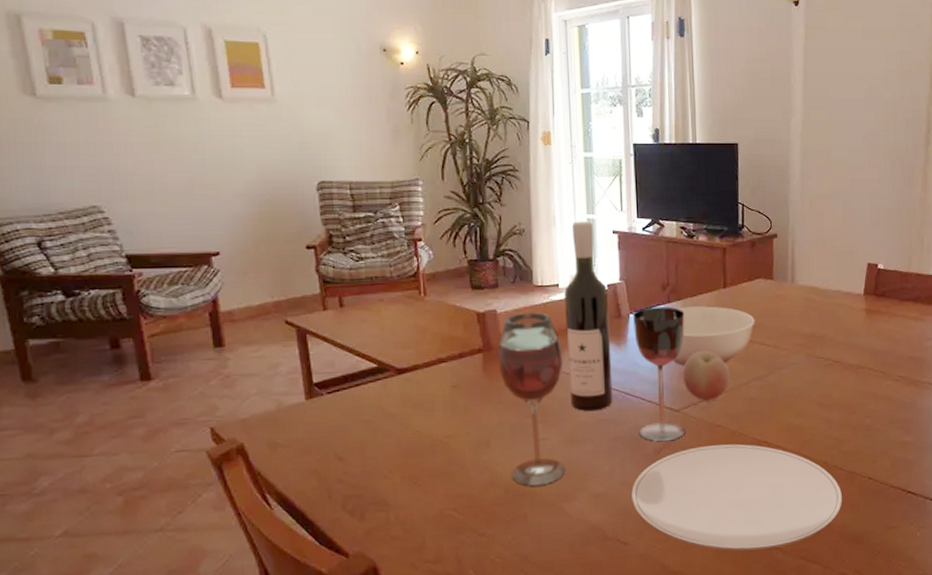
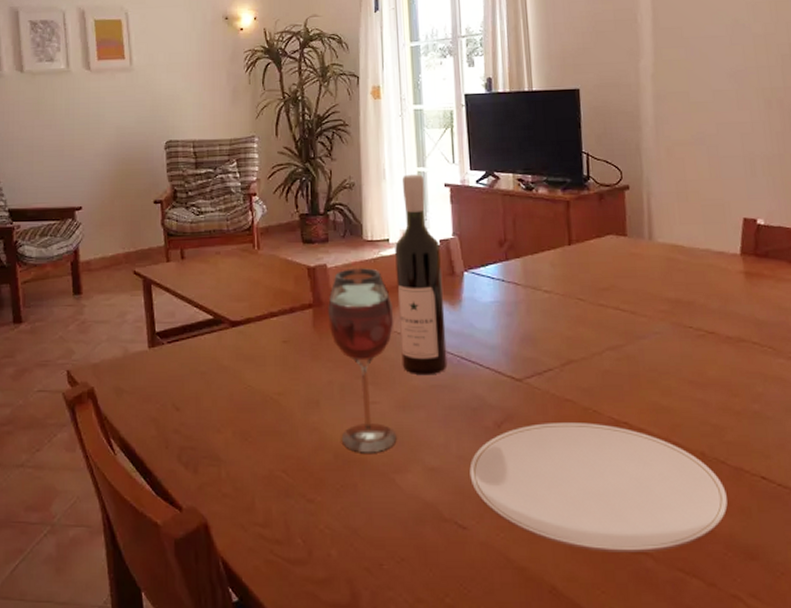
wineglass: present [633,306,686,442] -> none [468,264,530,414]
bowl: present [673,306,755,366] -> none [513,264,607,330]
fruit: present [682,351,730,401] -> none [524,315,580,371]

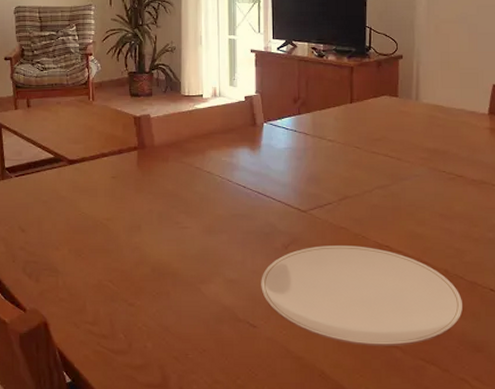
wineglass: present [327,268,397,453] -> none [149,118,205,268]
bottle: present [395,174,448,376] -> none [207,41,247,207]

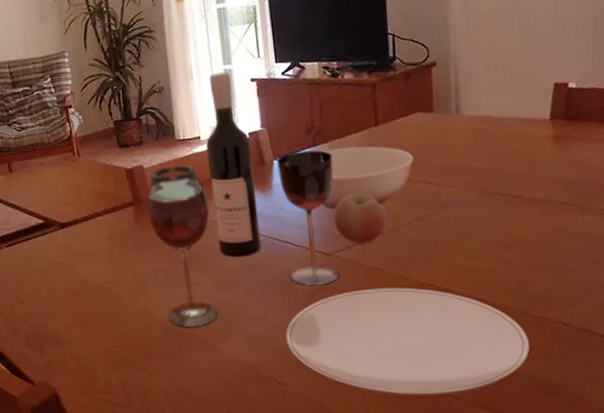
wineglass: none [149,118,205,268] -> present [146,165,218,328]
bottle: none [207,41,247,207] -> present [206,71,262,257]
wineglass: none [267,118,314,238] -> present [277,150,340,286]
bowl: none [301,119,380,171] -> present [322,146,414,209]
fruit: none [310,160,355,204] -> present [333,193,388,244]

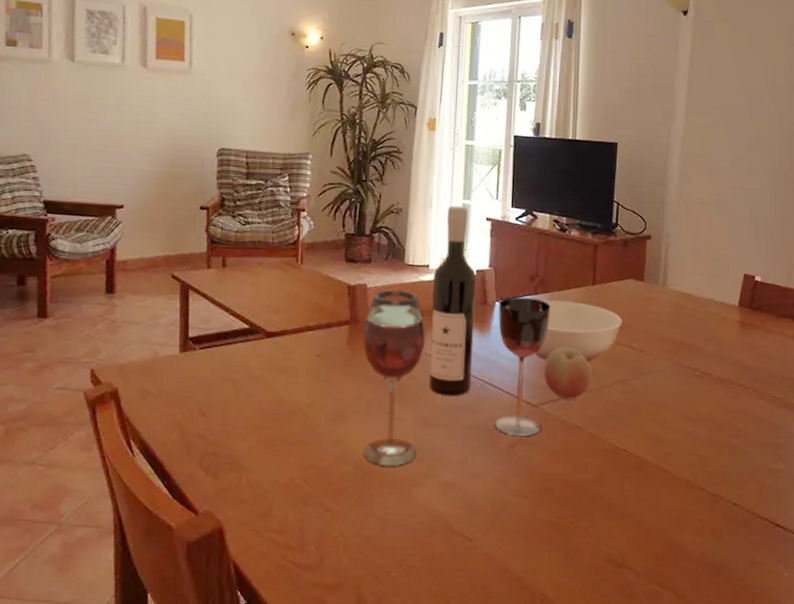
plate: present [285,287,530,397] -> none [480,446,703,567]

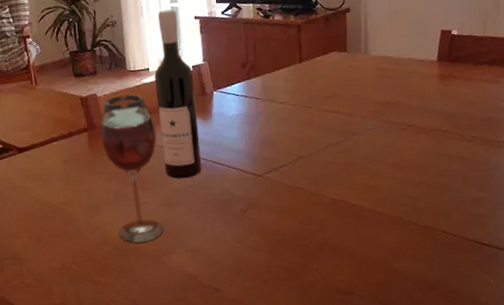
wineglass: present [495,297,551,437] -> none [217,83,269,203]
bowl: present [535,300,622,362] -> none [254,80,330,136]
fruit: present [543,347,593,399] -> none [263,121,308,166]

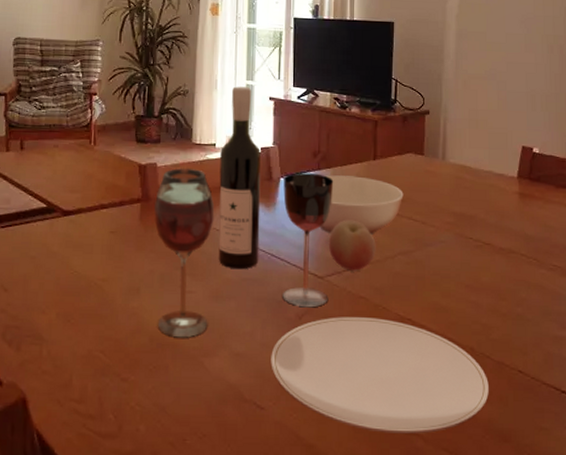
wineglass: none [217,83,269,203] -> present [282,173,334,308]
plate: none [222,203,417,297] -> present [271,317,489,434]
bowl: none [254,80,330,136] -> present [319,175,404,235]
fruit: none [263,121,308,166] -> present [328,221,376,271]

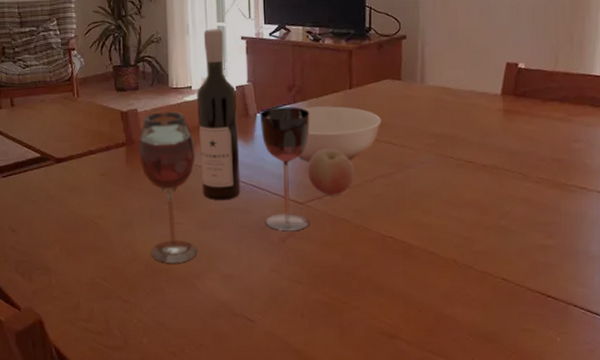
plate: present [271,317,489,434] -> none [258,237,472,338]

